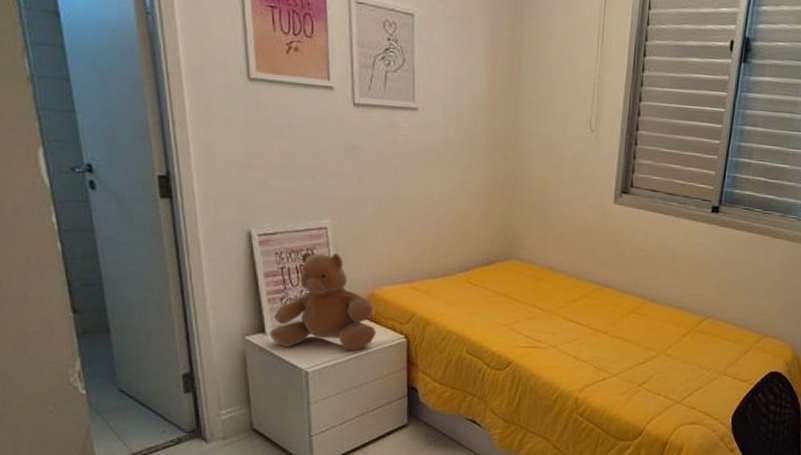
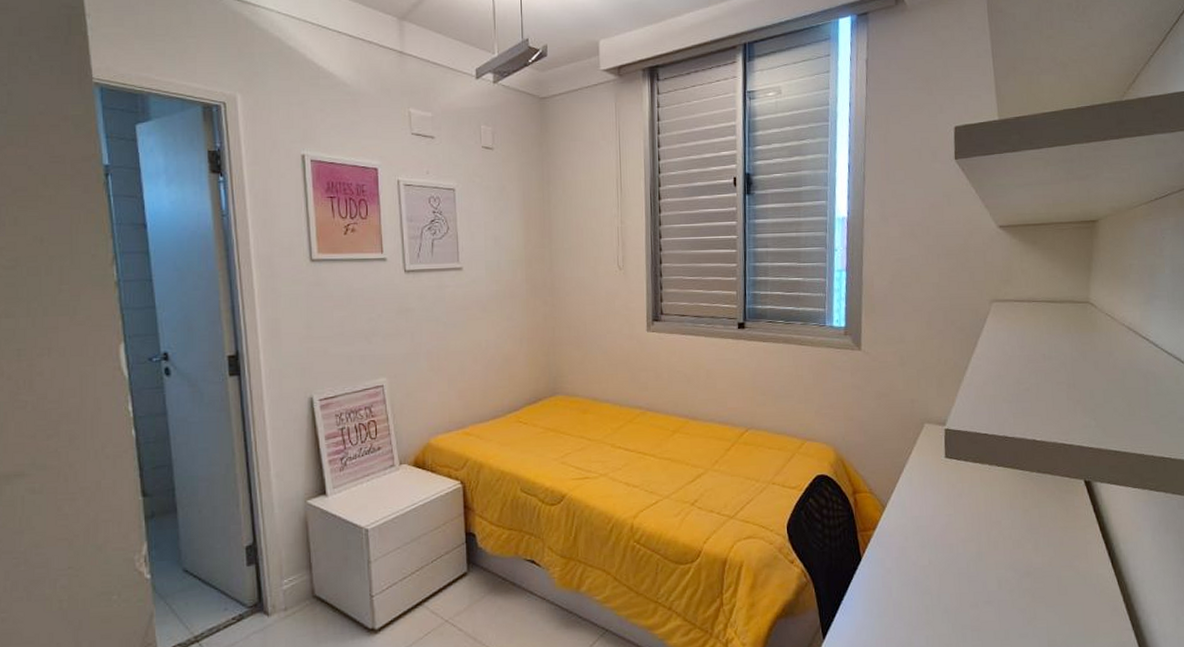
teddy bear: present [269,251,377,351] -> none [330,409,433,507]

